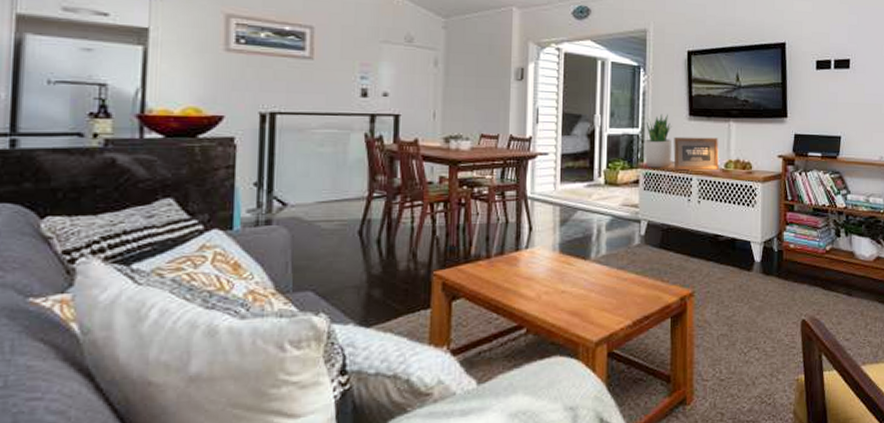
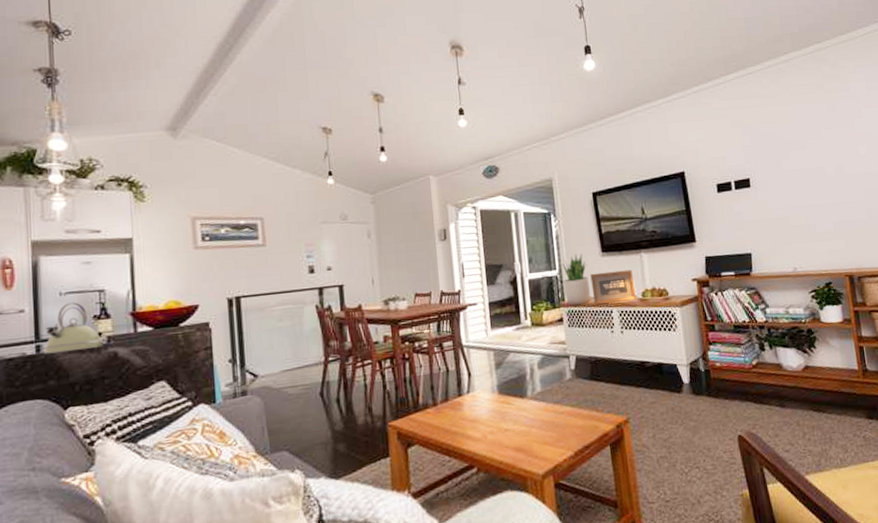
kettle: none [19,93,99,152] -> present [43,302,103,354]

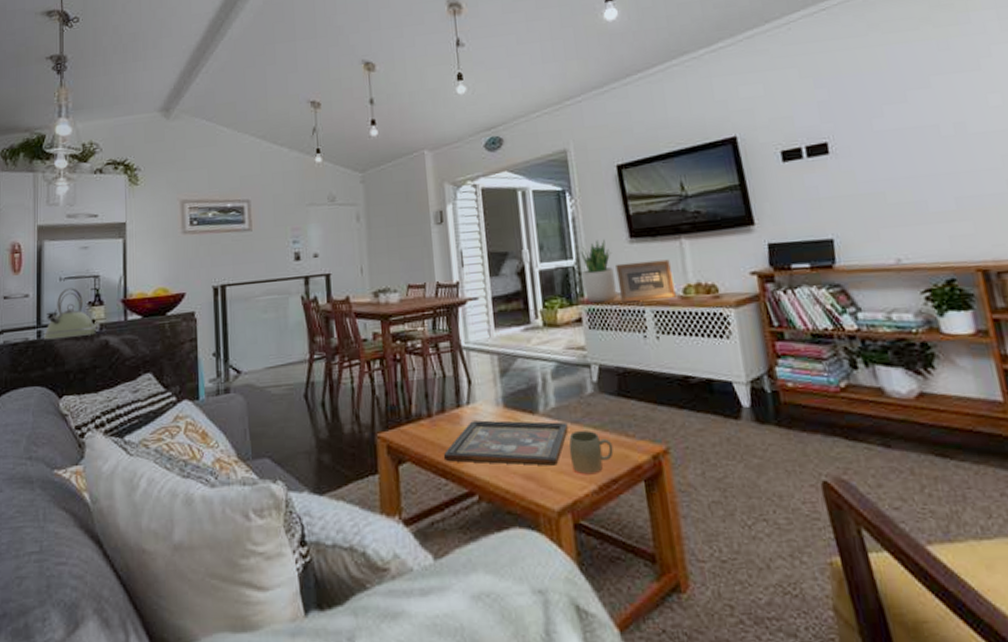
decorative tray: none [447,403,551,442] -> present [443,420,568,466]
mug: none [551,408,587,445] -> present [568,430,614,475]

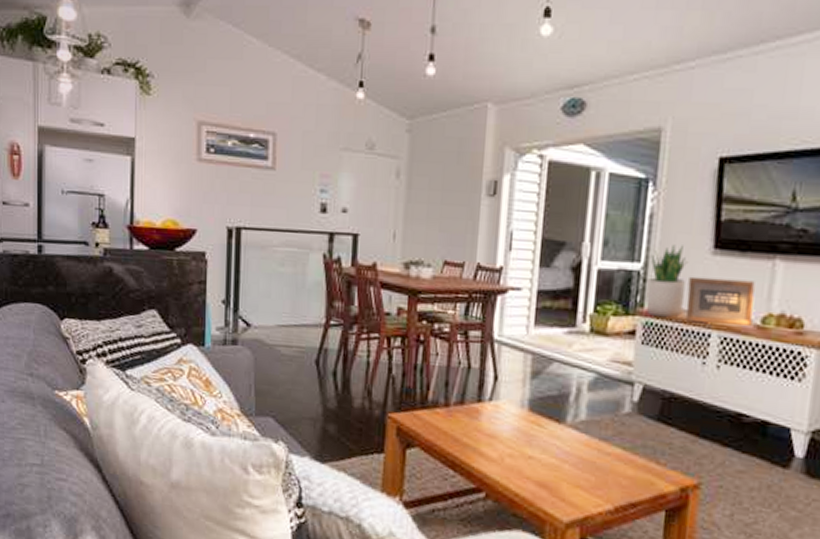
kettle: present [43,288,96,340] -> none [44,203,100,259]
decorative tray: present [443,420,568,466] -> none [454,418,595,479]
mug: present [568,430,614,475] -> none [590,448,640,495]

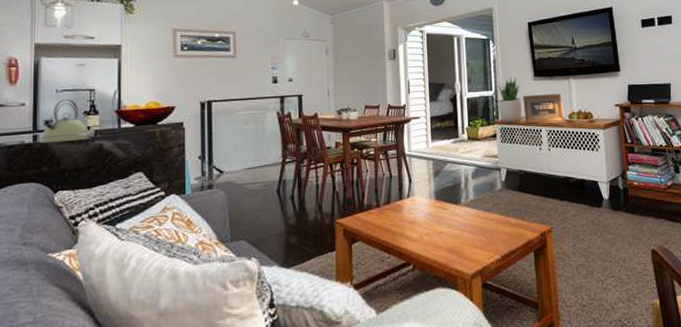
kettle: none [44,203,100,259] -> present [39,99,91,143]

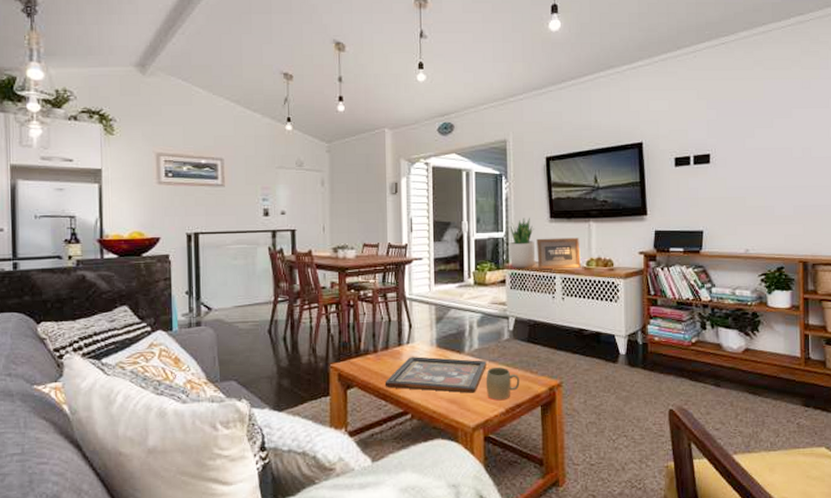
kettle: present [39,99,91,143] -> none [19,225,73,272]
decorative tray: none [387,209,482,242] -> present [384,356,486,393]
mug: none [481,216,513,249] -> present [485,367,520,401]

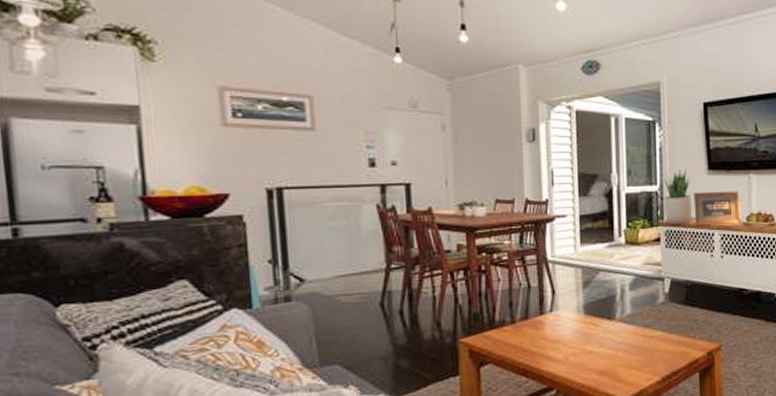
decorative tray: present [384,356,486,393] -> none [524,325,640,363]
mug: present [485,367,520,401] -> none [639,332,676,370]

